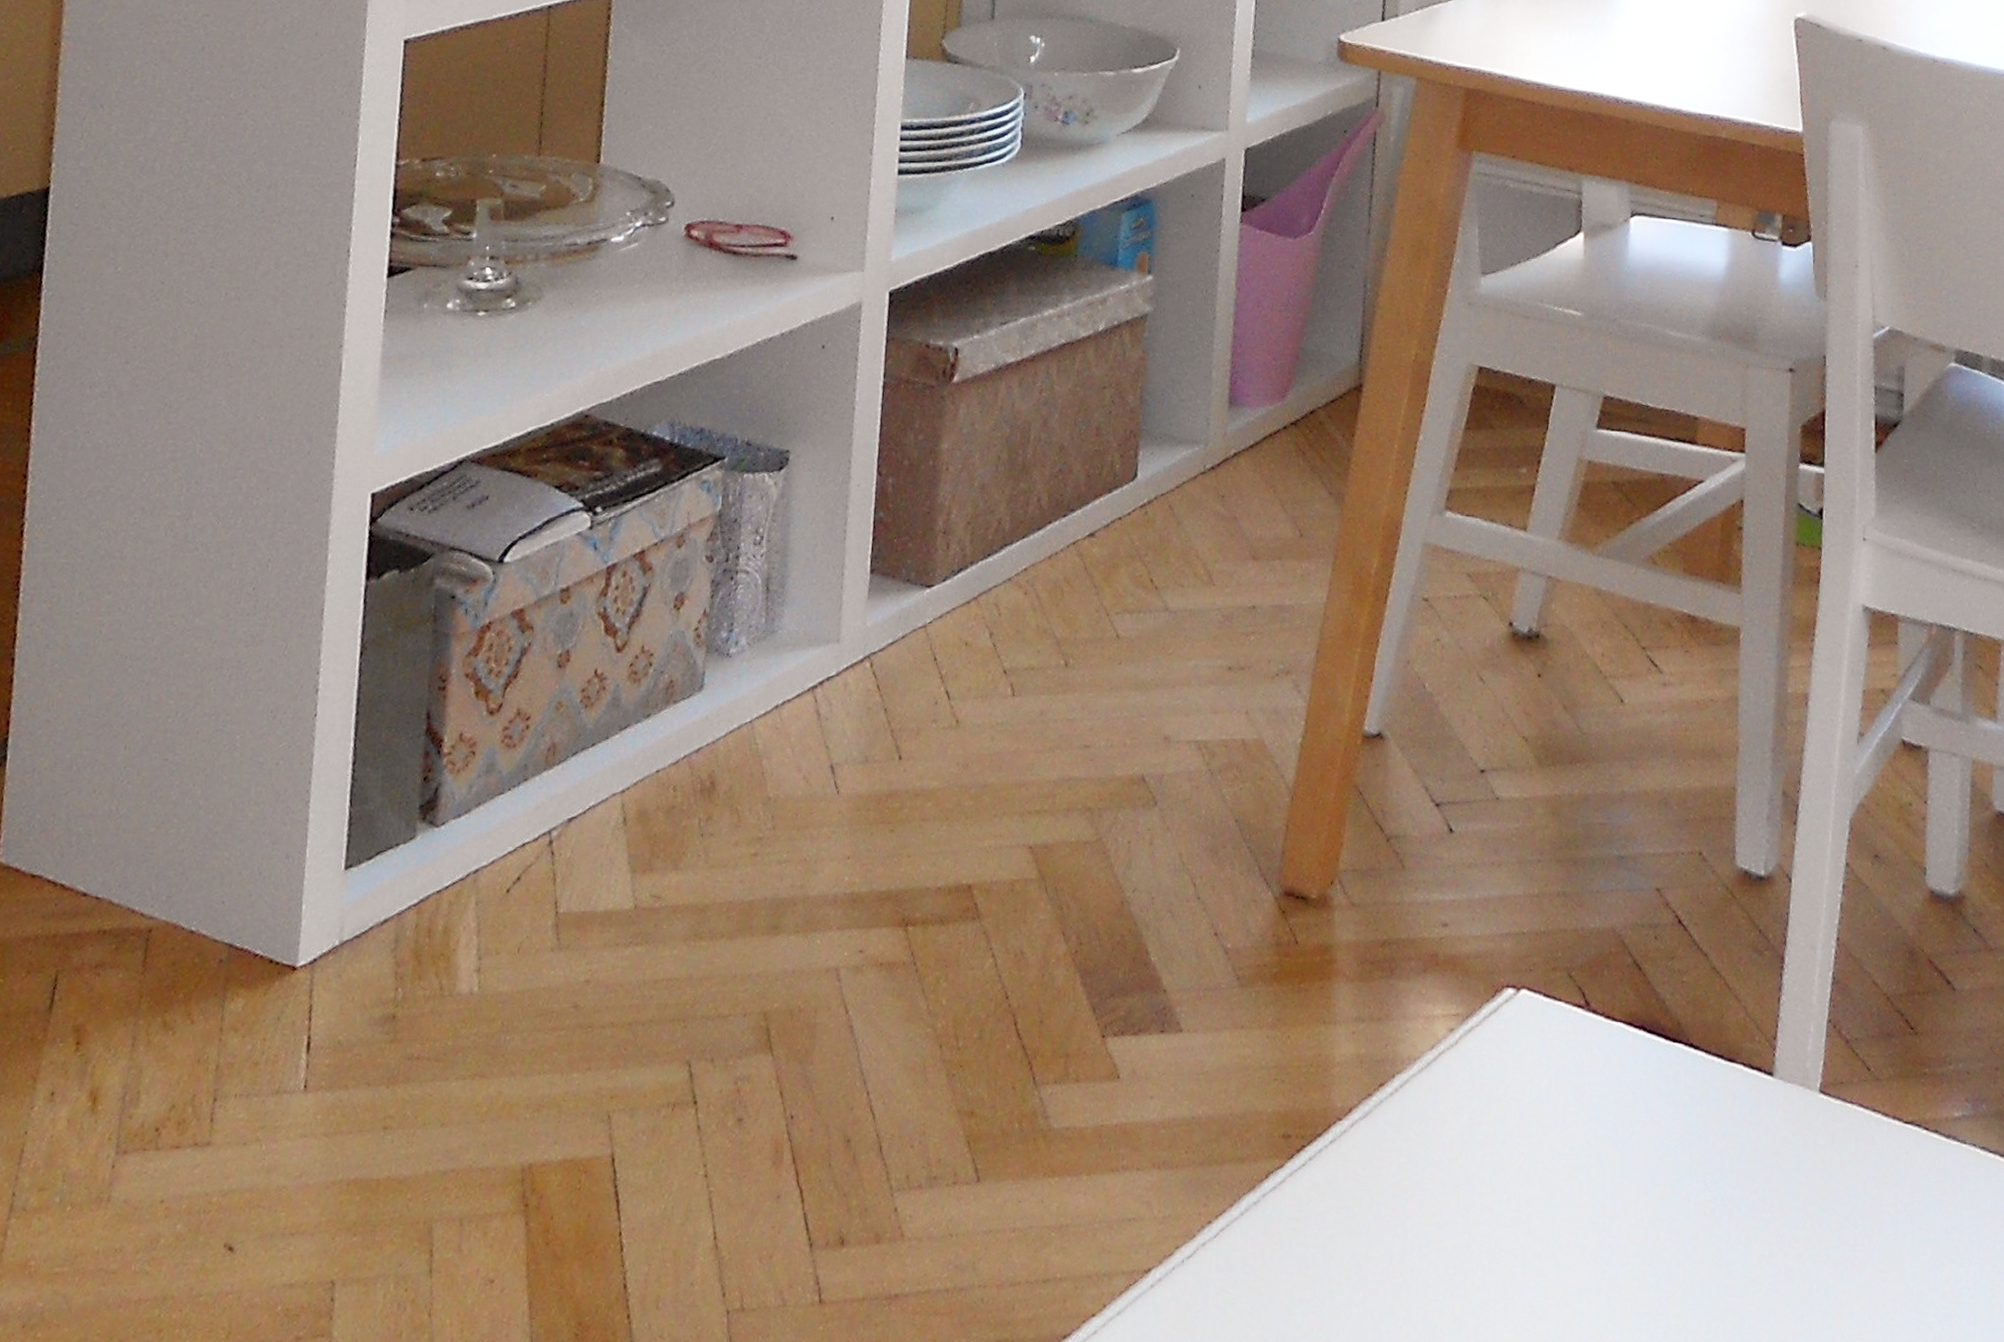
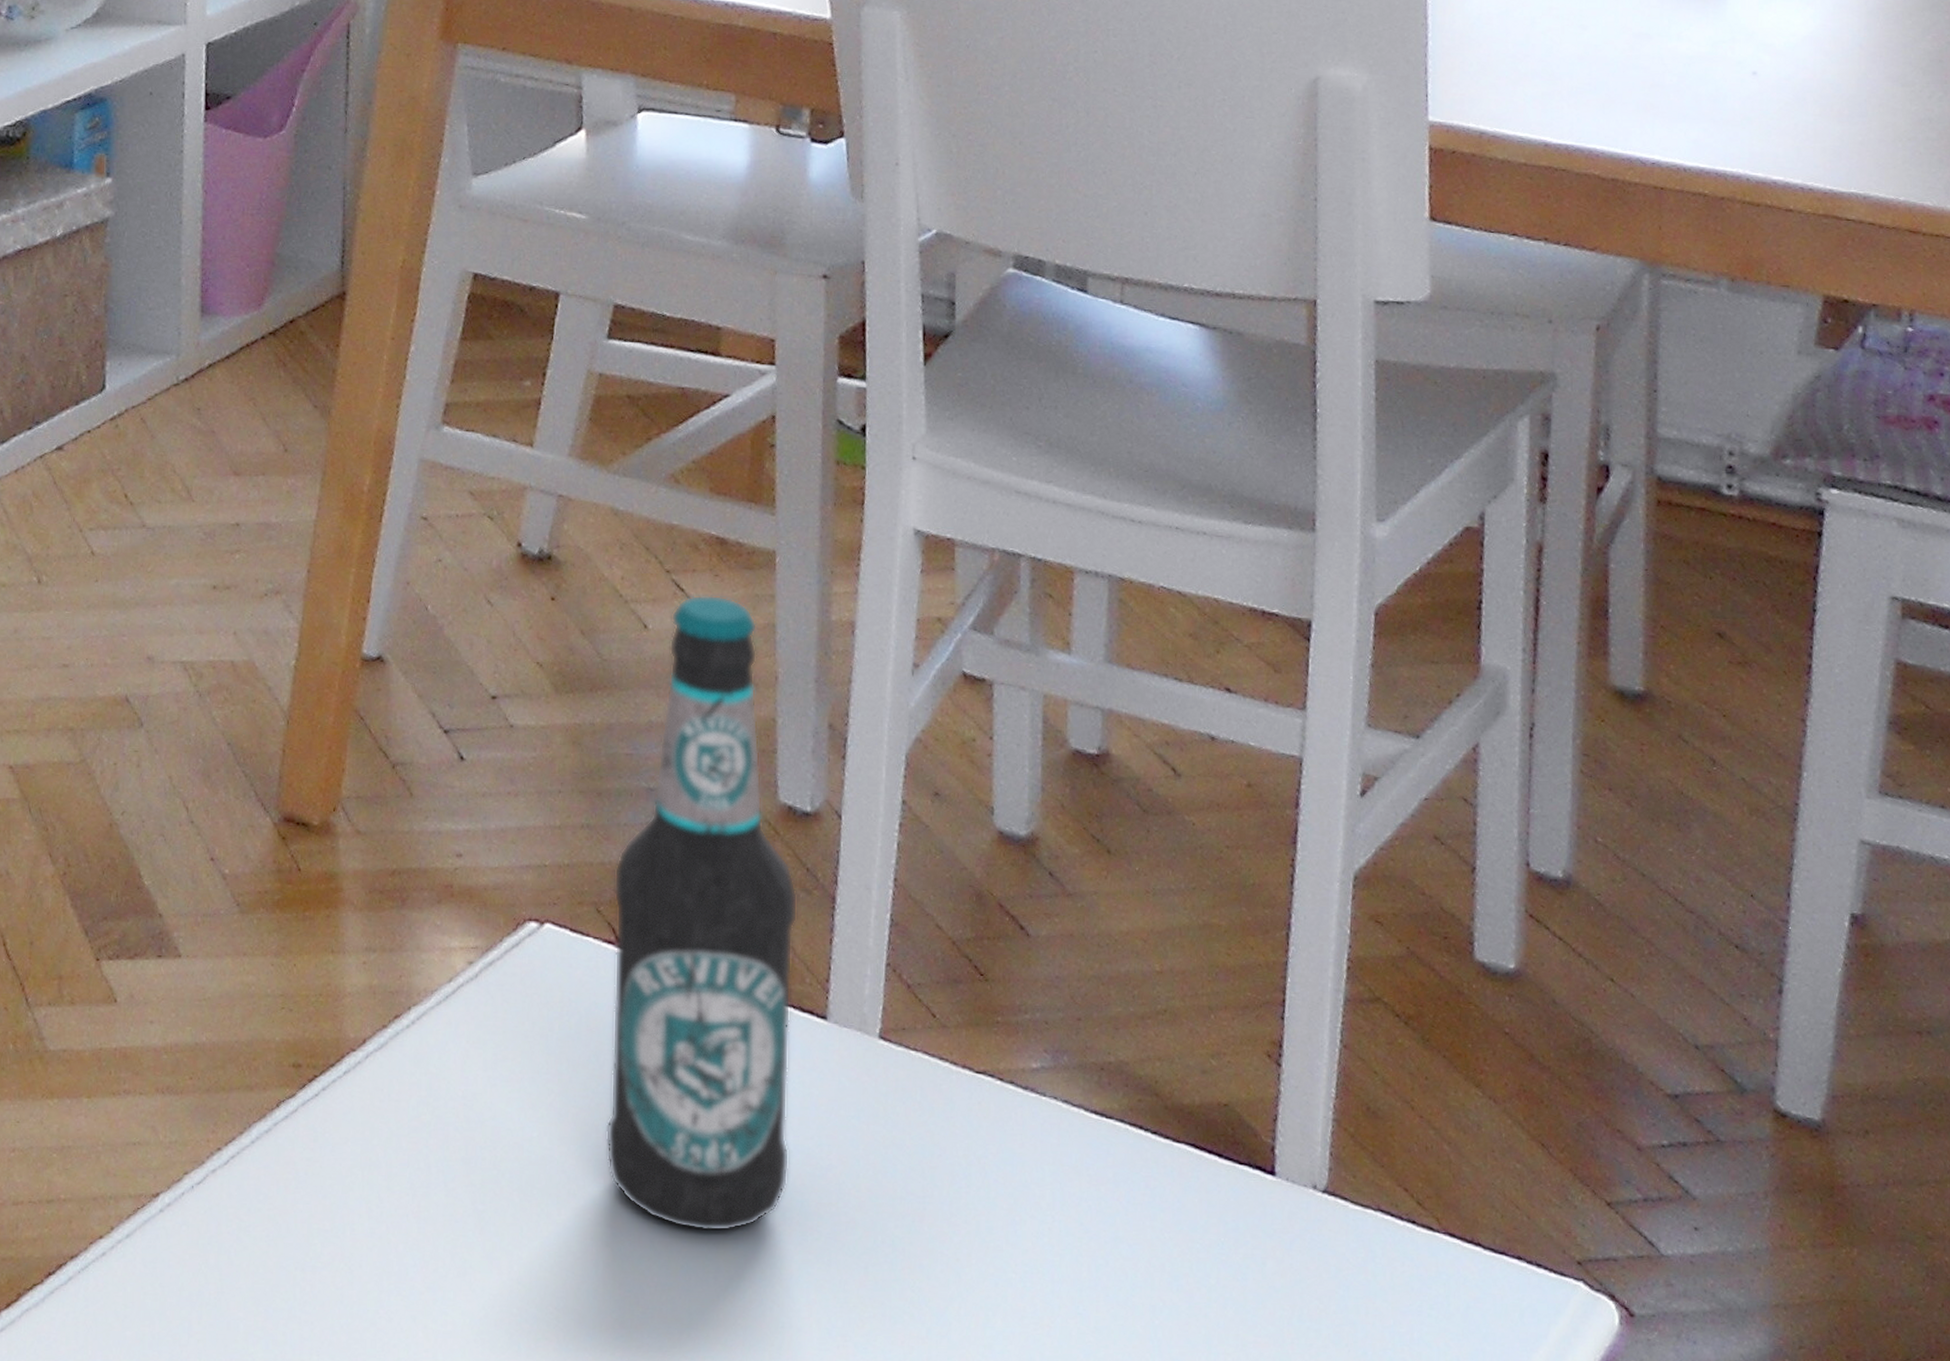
bottle: none [1569,670,1751,1288] -> present [605,595,798,1232]

